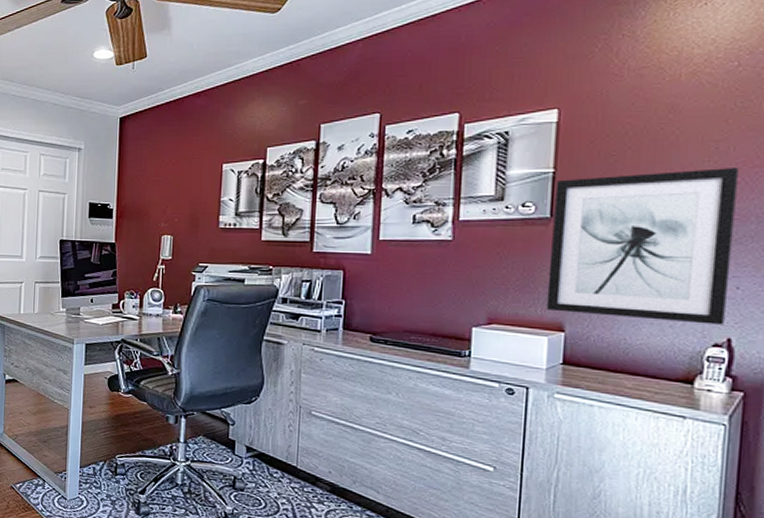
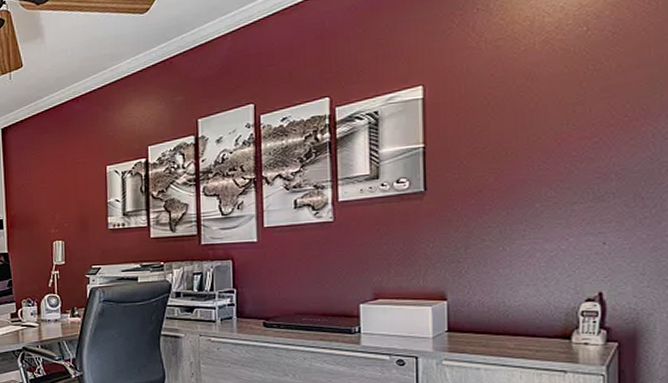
wall art: present [546,166,740,325] -> none [427,127,597,282]

